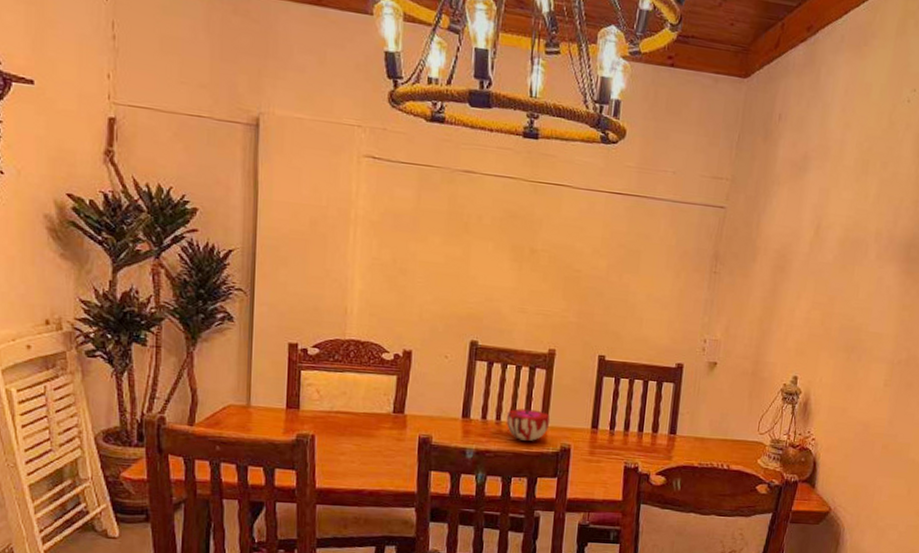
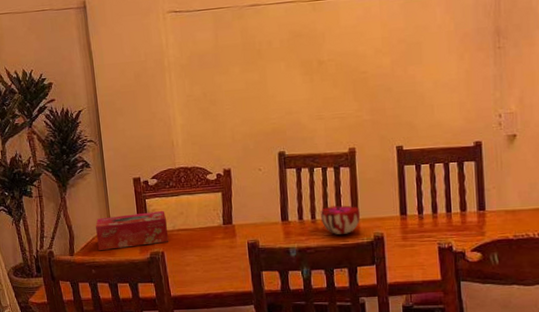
tissue box: none [229,384,324,425] -> present [96,210,169,251]

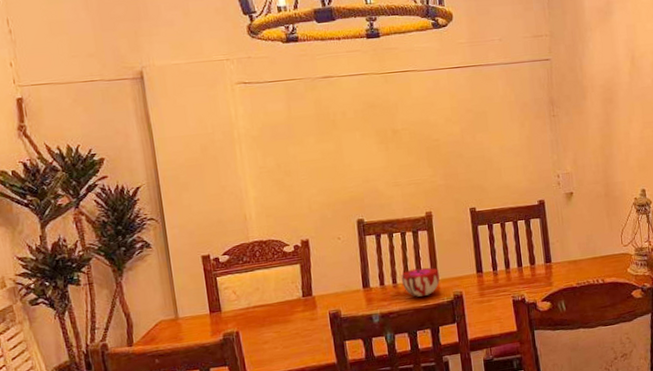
tissue box: present [96,210,169,251] -> none [159,287,244,338]

